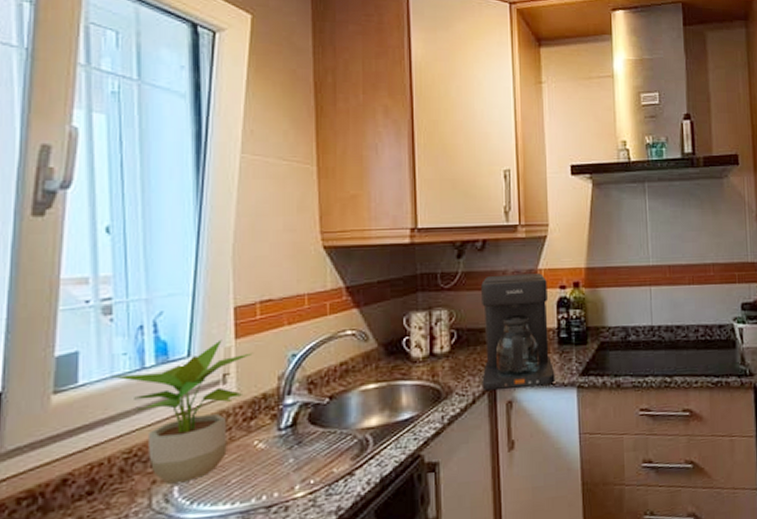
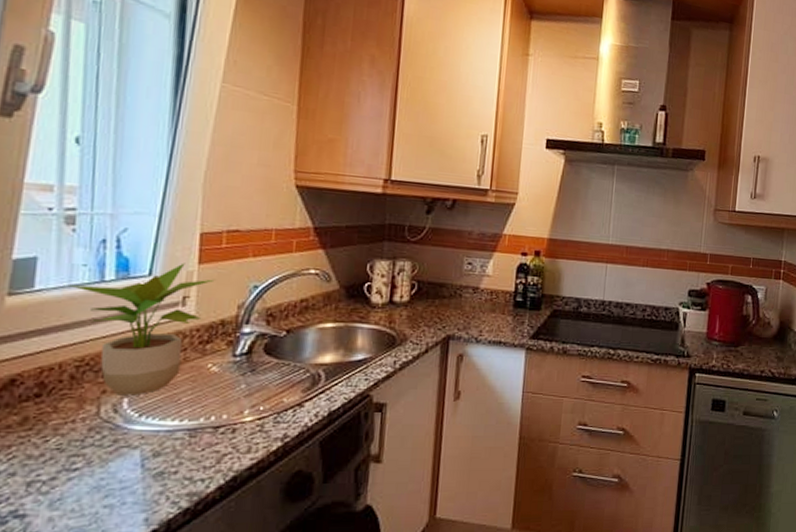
coffee maker: present [481,273,556,391] -> none [436,234,510,344]

